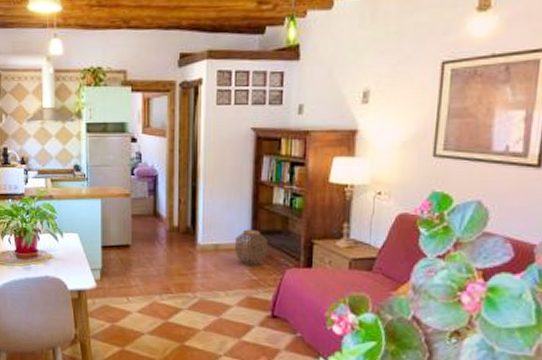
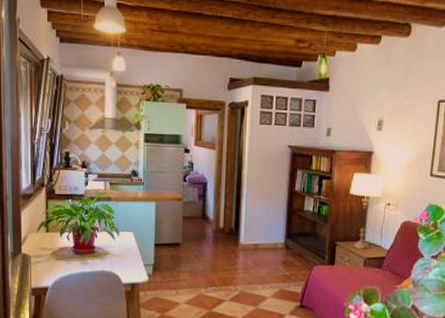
woven basket: present [234,229,269,266] -> none [271,231,300,264]

